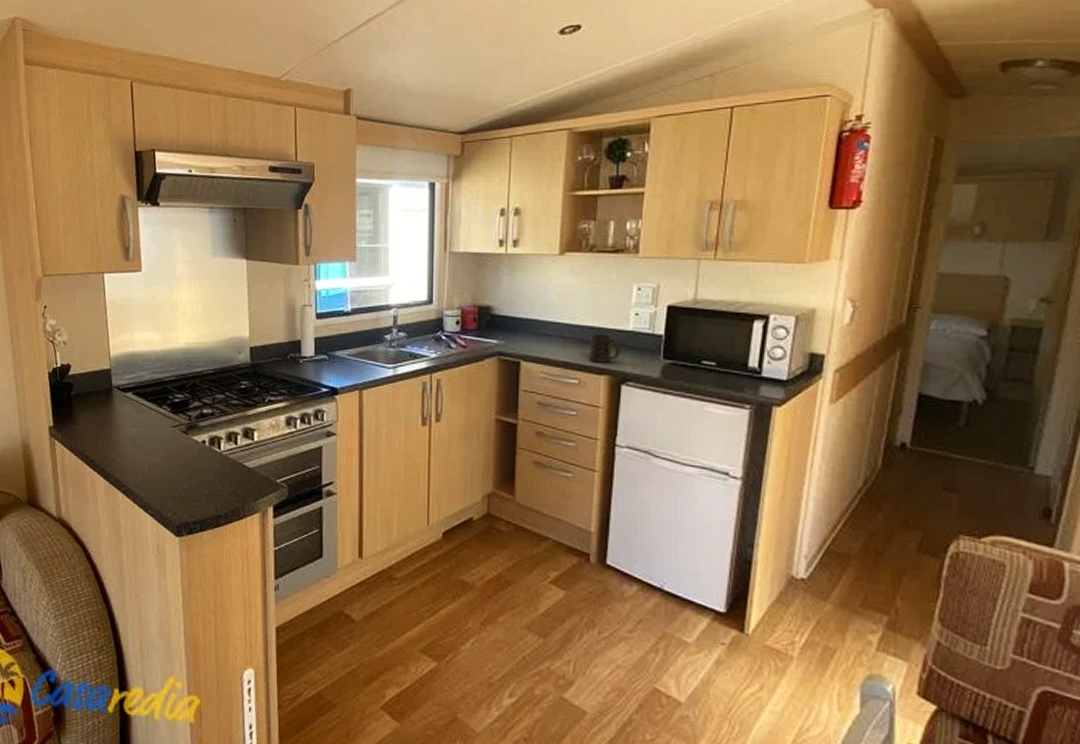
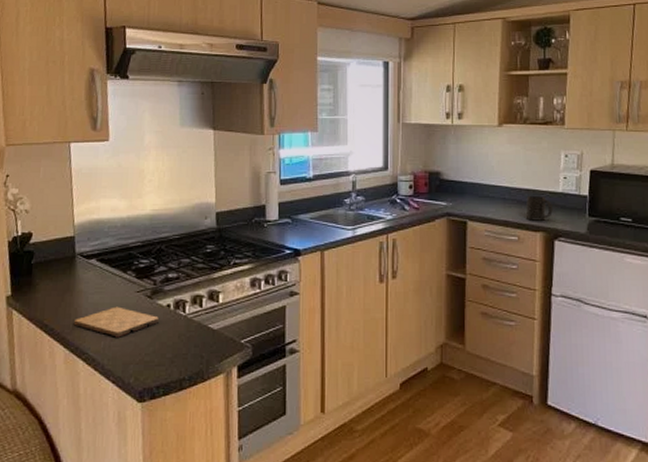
cutting board: none [112,441,194,472] -> present [73,306,159,337]

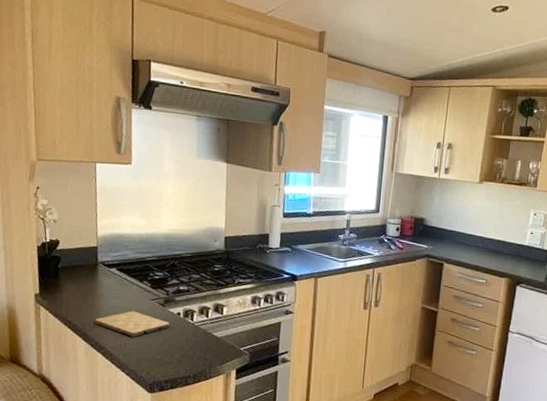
mug: present [526,195,553,221] -> none [495,245,518,269]

